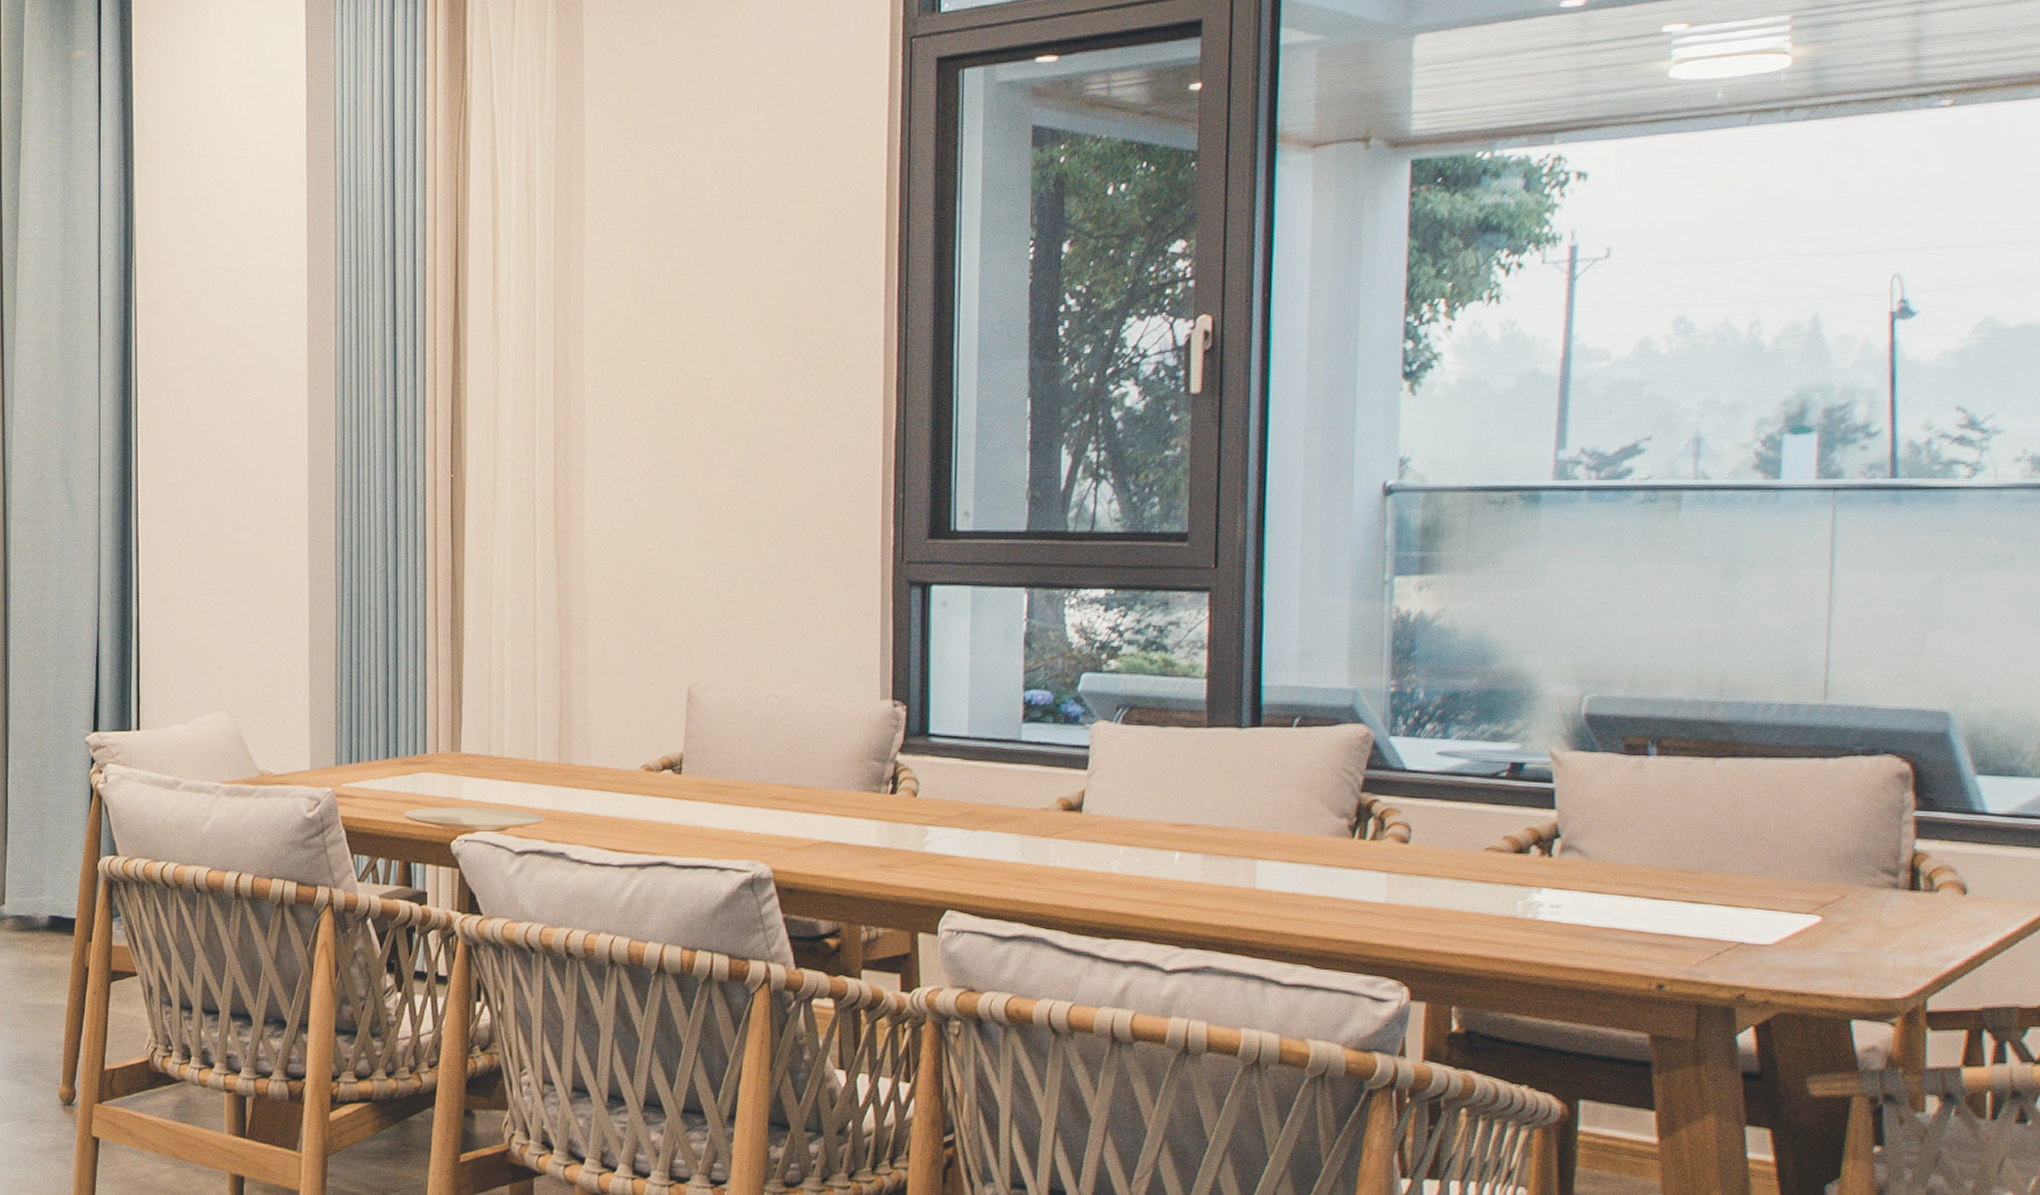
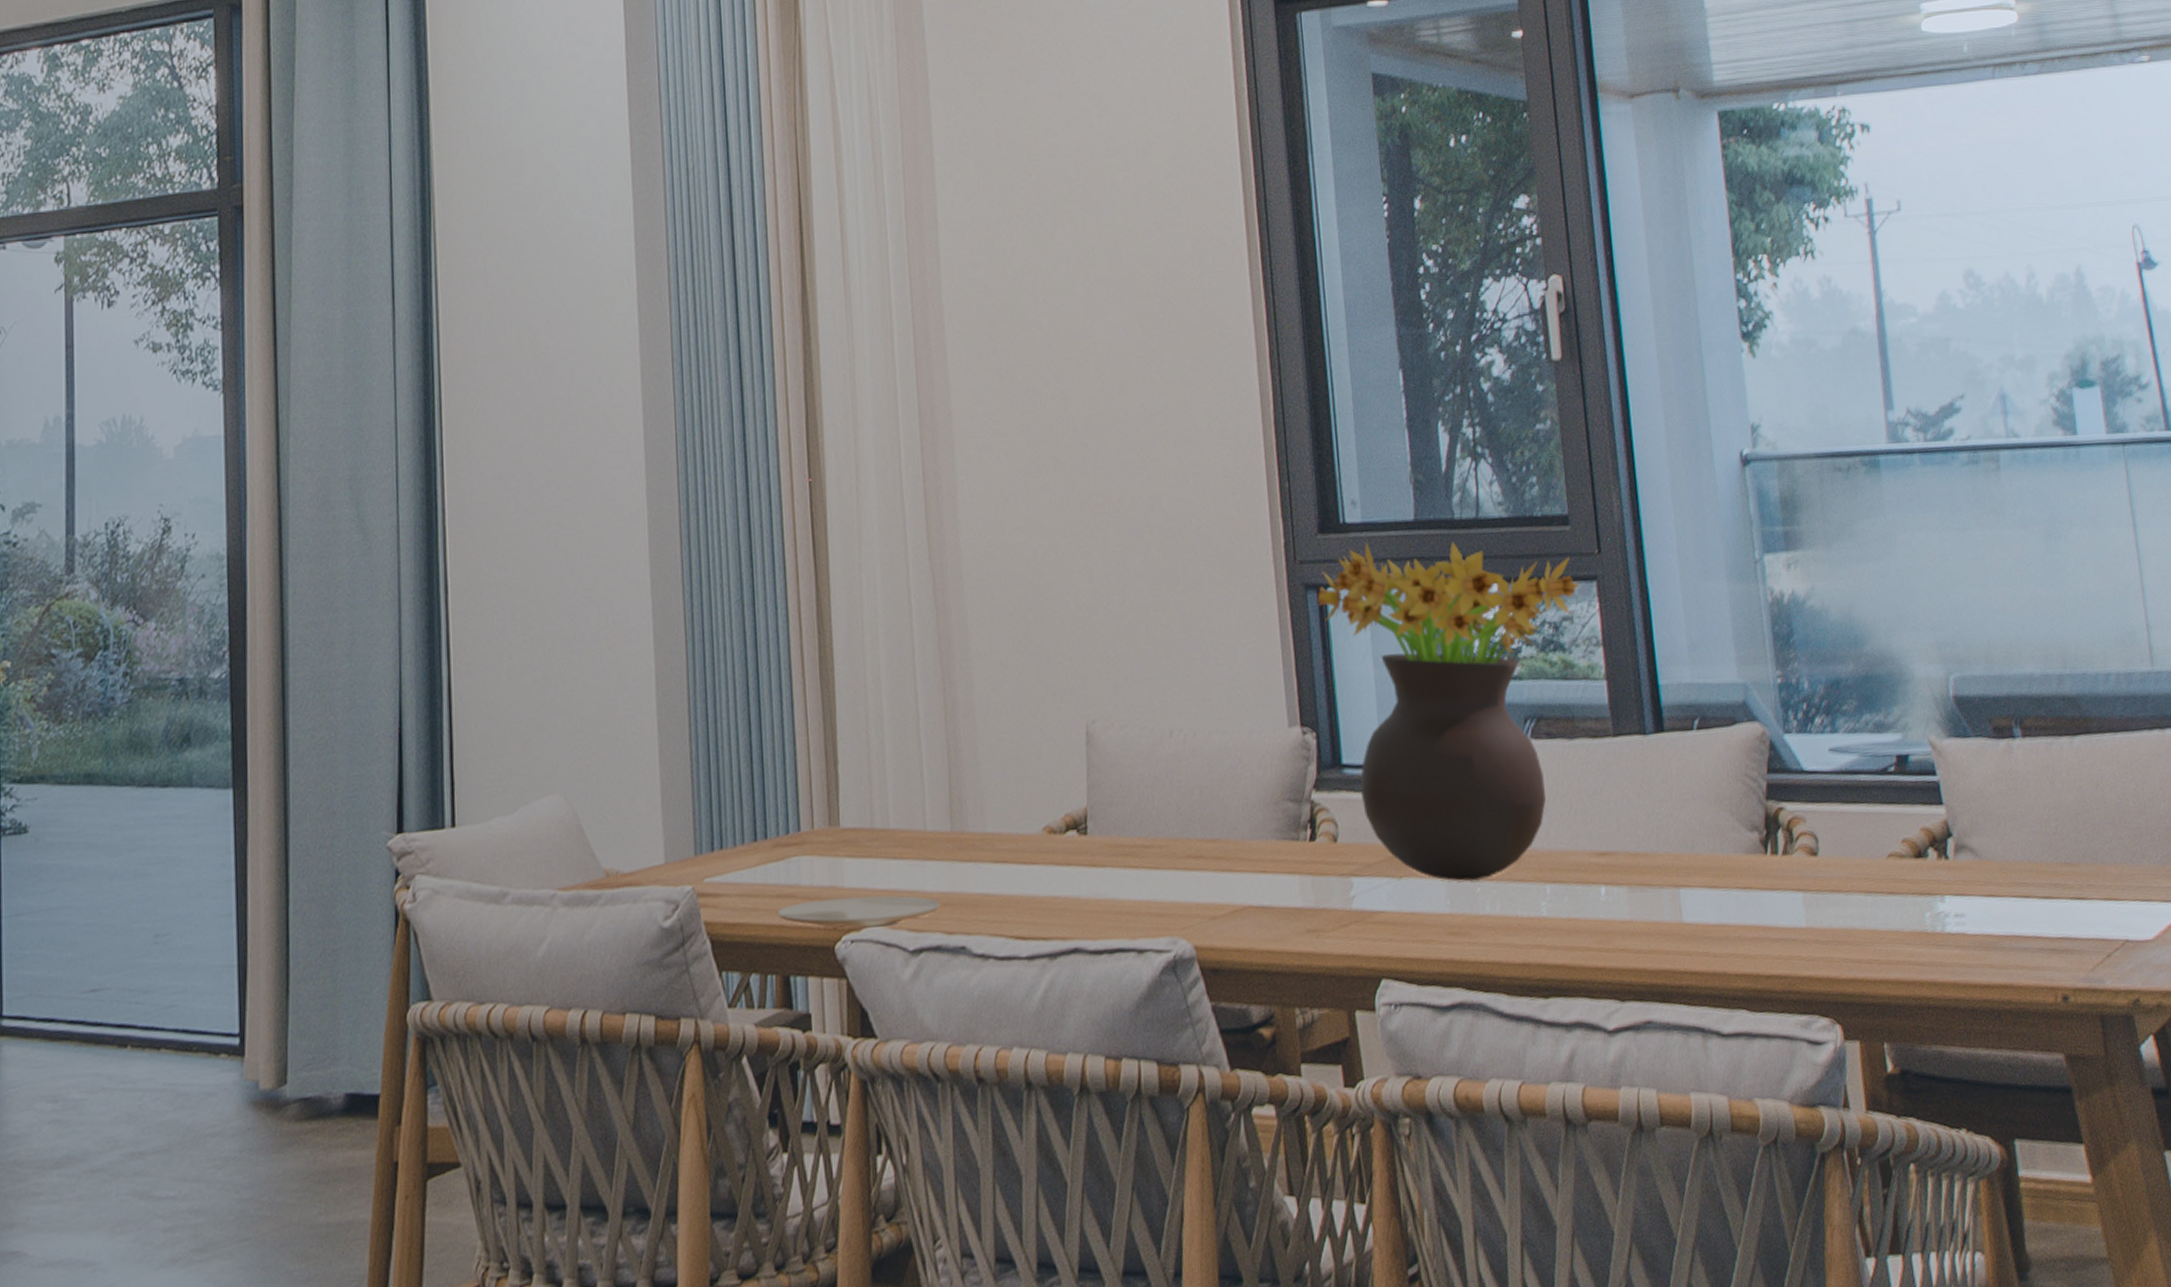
flower arrangement: none [921,548,1190,837] -> present [1317,542,1579,881]

